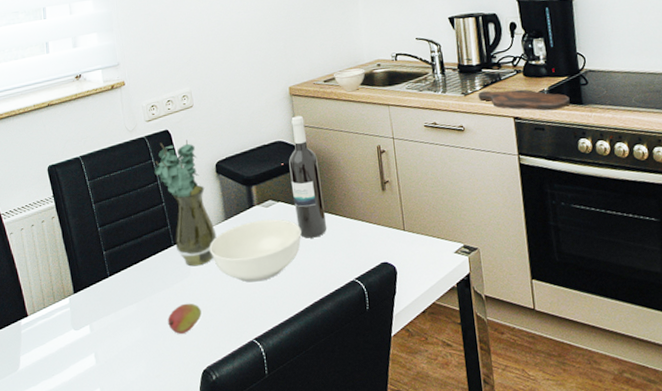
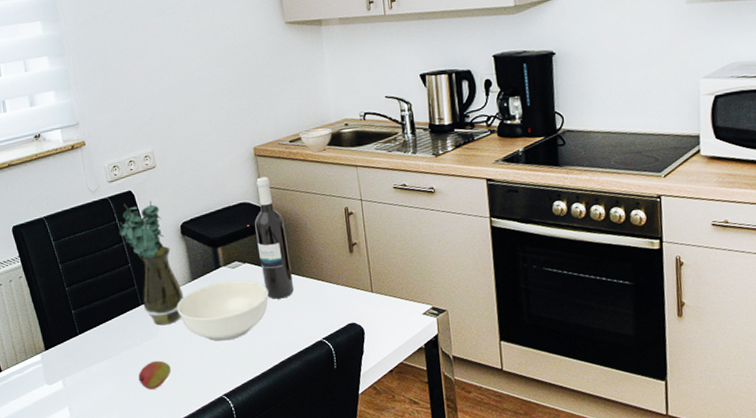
cutting board: present [478,89,570,111] -> none [449,150,546,173]

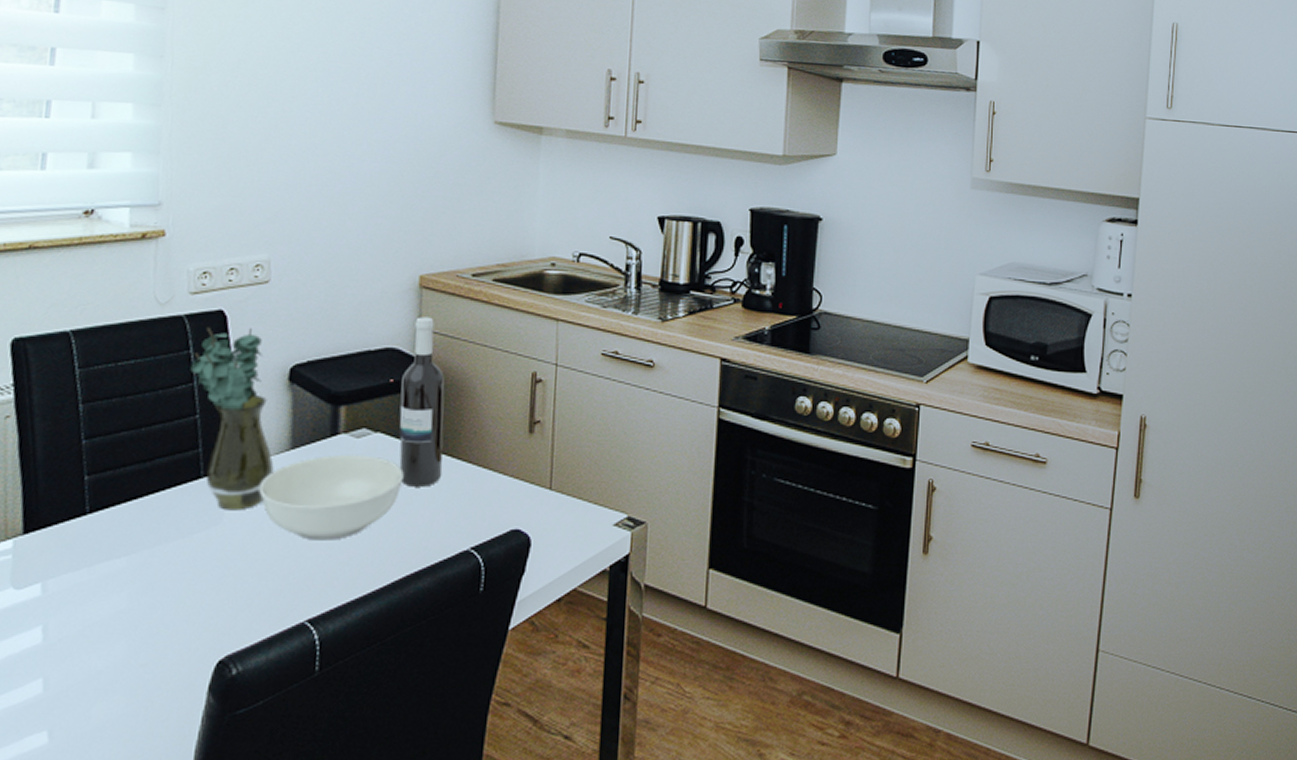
fruit: present [138,360,171,390] -> none [173,562,231,606]
bowl: present [299,128,333,153] -> none [486,264,533,295]

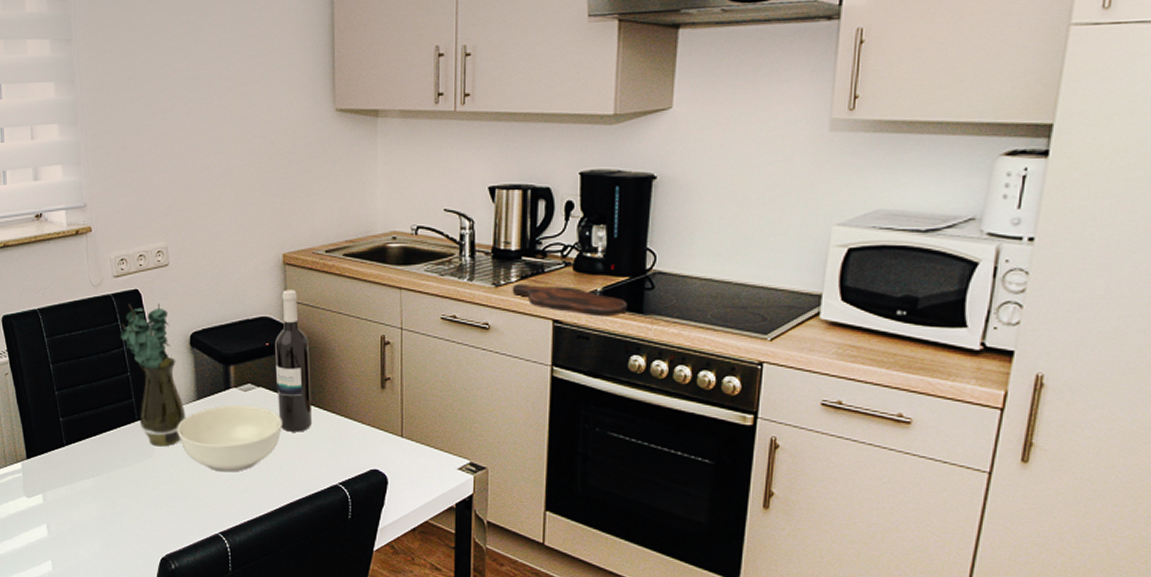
cutting board: none [679,319,795,356] -> present [512,283,627,317]

